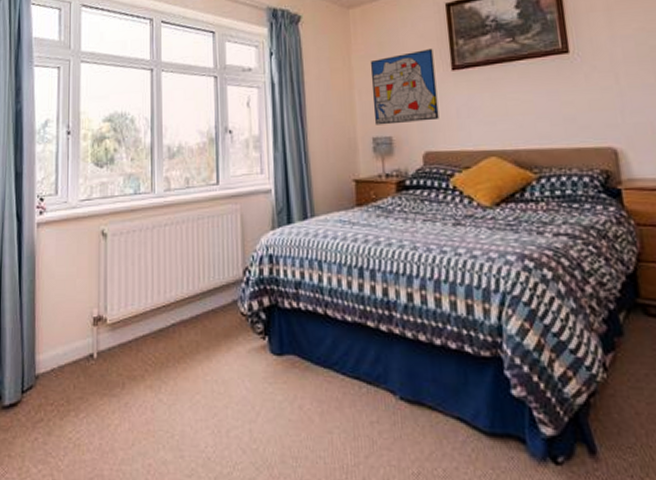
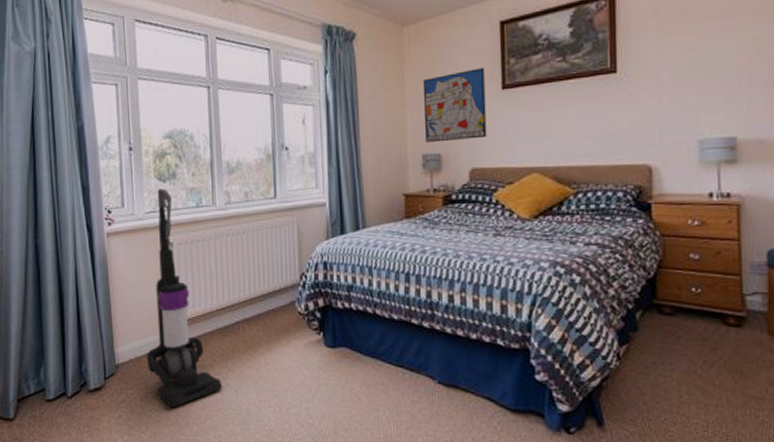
vacuum cleaner: none [70,174,155,430] -> present [146,189,223,408]

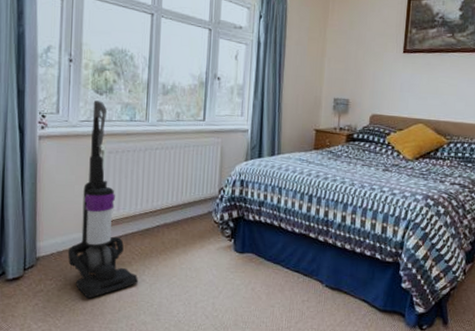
wall art: present [422,68,487,143] -> none [337,33,392,91]

